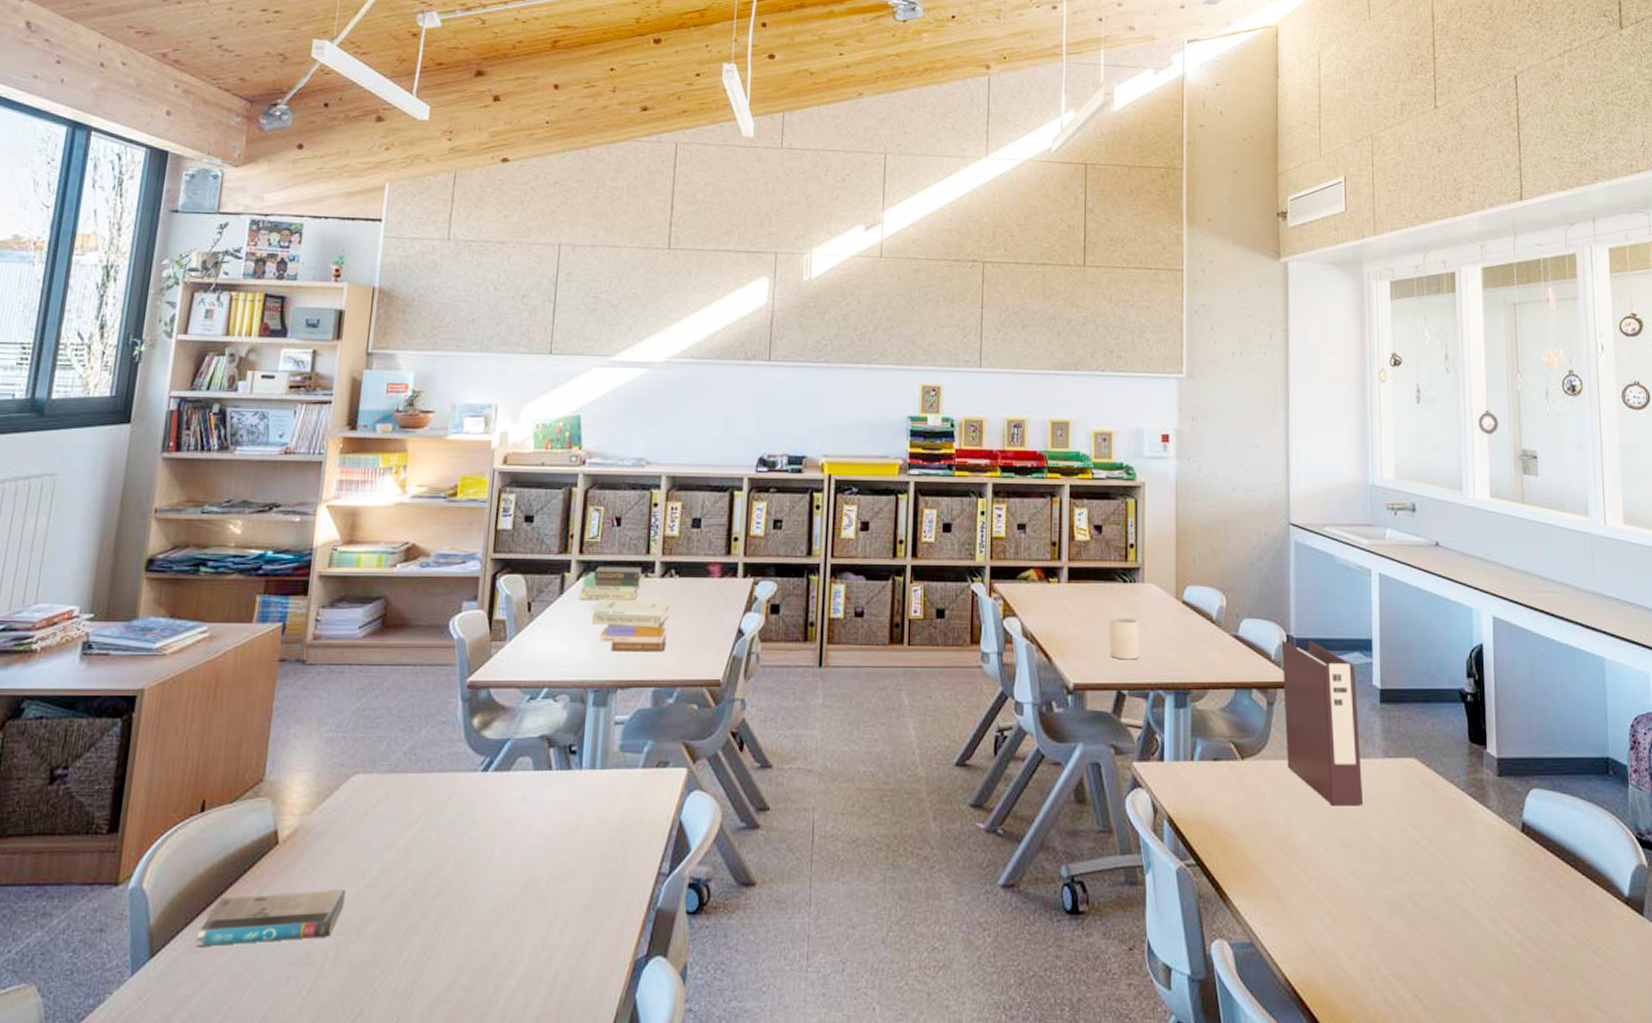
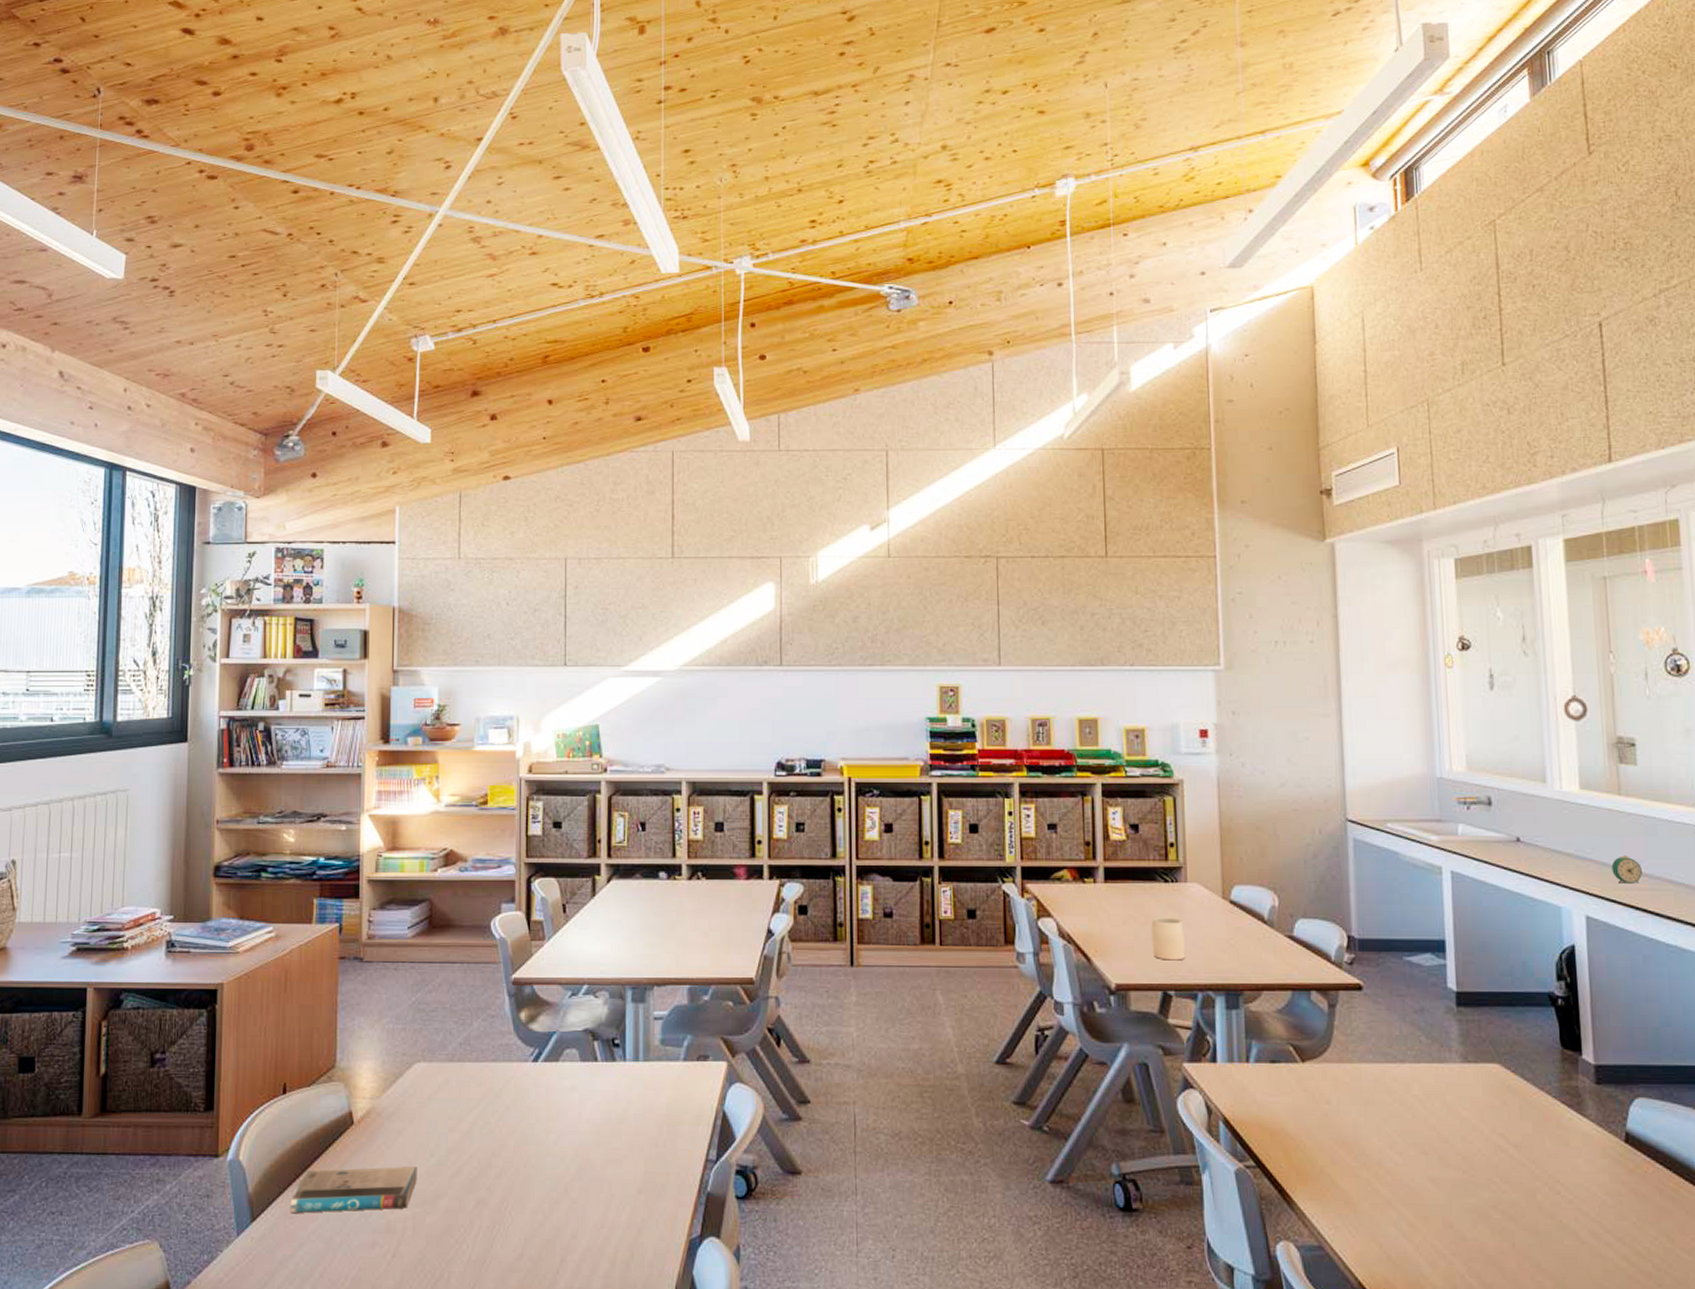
books: present [579,566,645,600] -> none [611,869,673,902]
books: present [589,600,670,652] -> none [621,901,699,951]
binder: present [1281,640,1364,806] -> none [1341,941,1441,1112]
alarm clock: none [1515,560,1540,586] -> present [1611,855,1642,884]

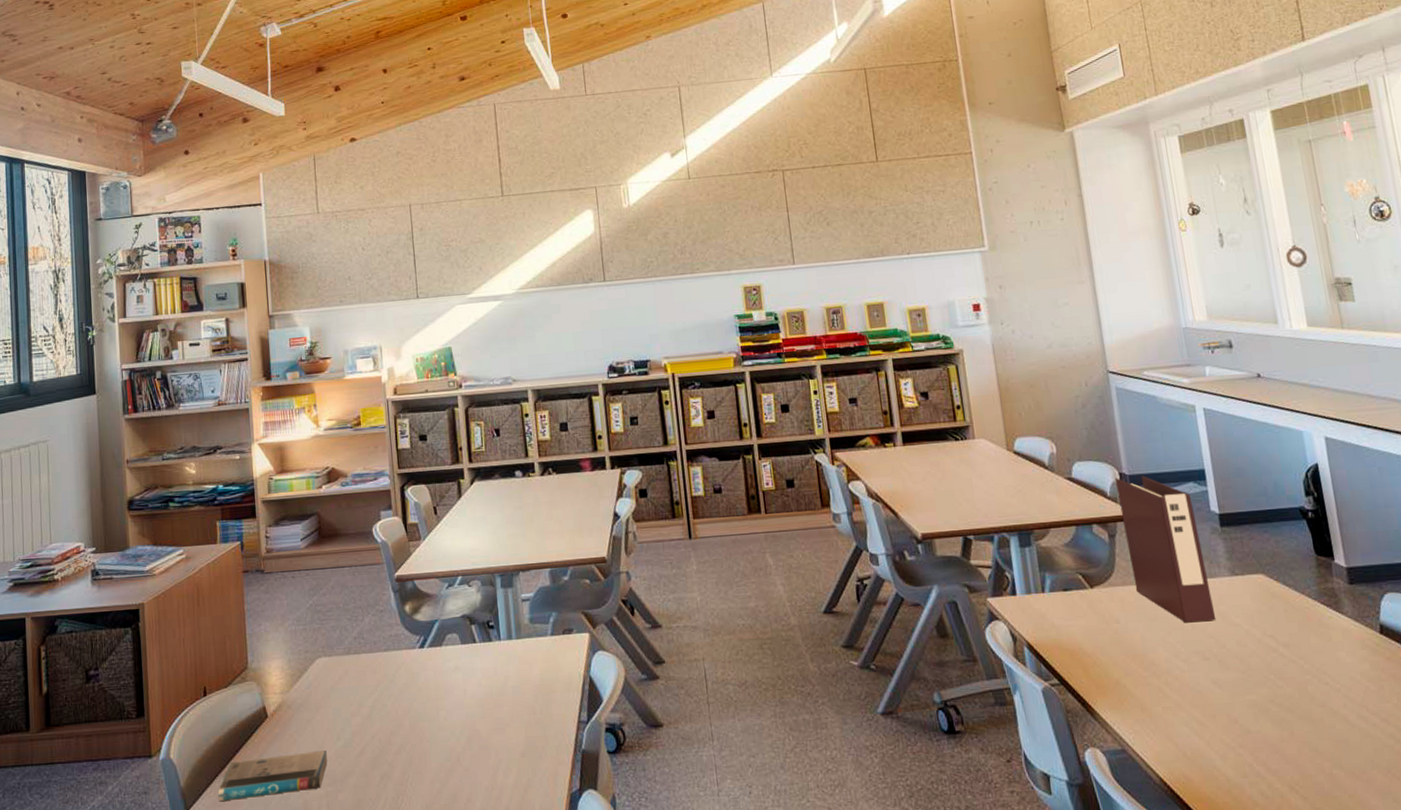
mug: present [1151,917,1186,961] -> none [947,470,980,509]
binder: none [1341,941,1441,1112] -> present [1114,476,1216,623]
alarm clock: present [1611,855,1642,884] -> none [1342,381,1370,406]

